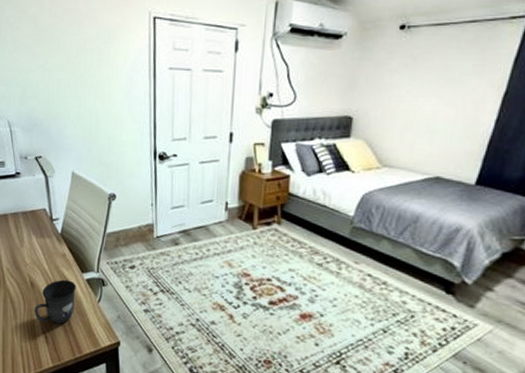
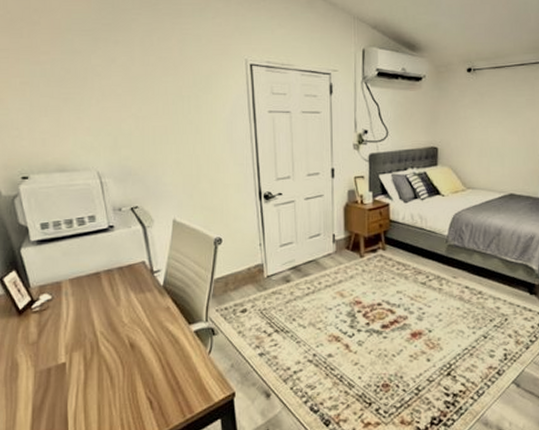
mug: present [34,279,76,324] -> none [135,335,183,386]

